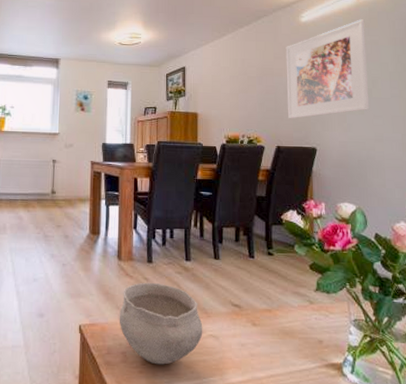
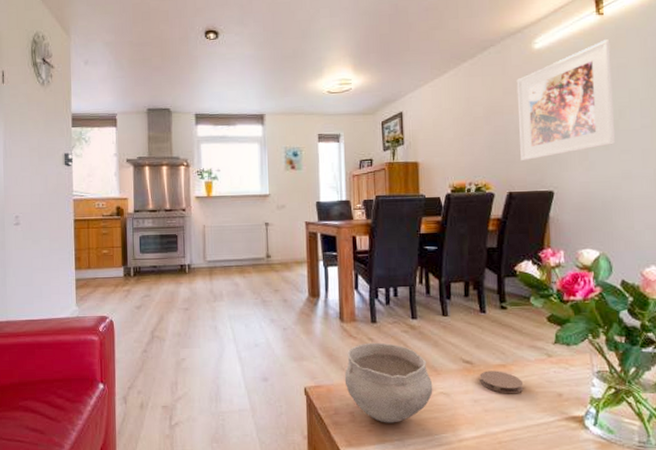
coaster: none [247,315,288,339] -> present [479,371,524,394]

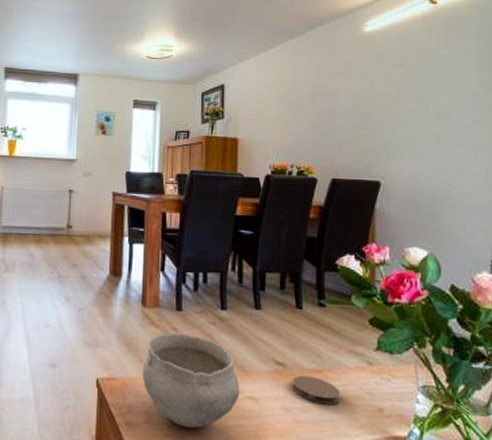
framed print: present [516,39,615,162] -> none [345,29,446,147]

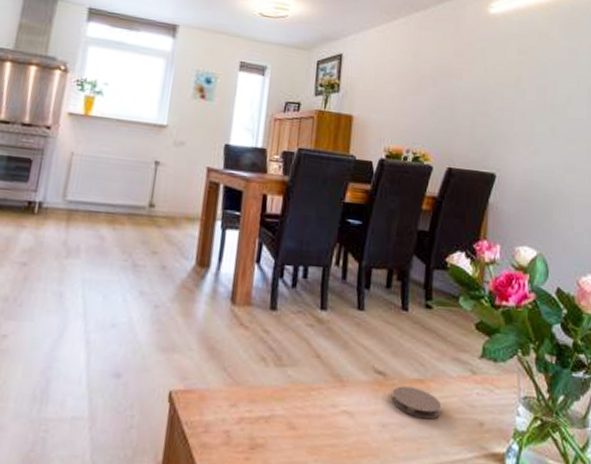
bowl: present [142,332,240,429] -> none [224,335,335,450]

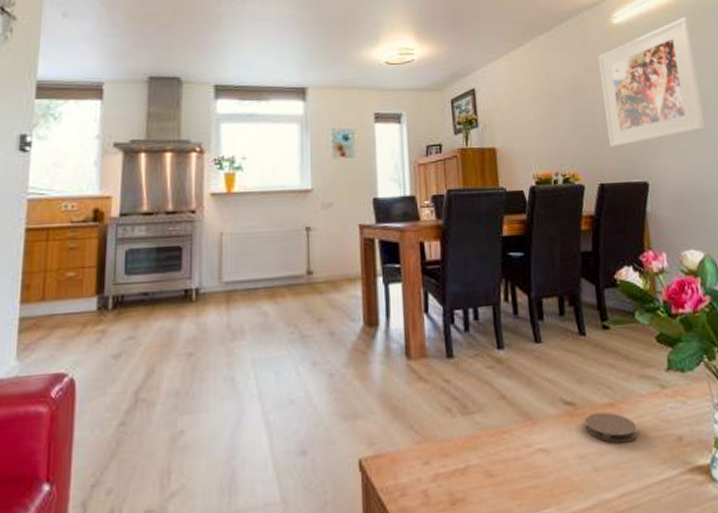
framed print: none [465,18,564,135] -> present [598,17,705,148]

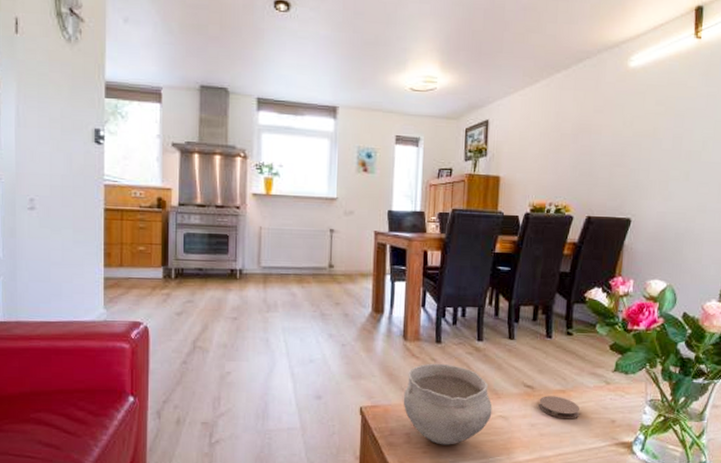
bowl: none [413,384,529,502] -> present [403,363,493,445]
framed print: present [598,17,705,148] -> none [603,65,704,185]

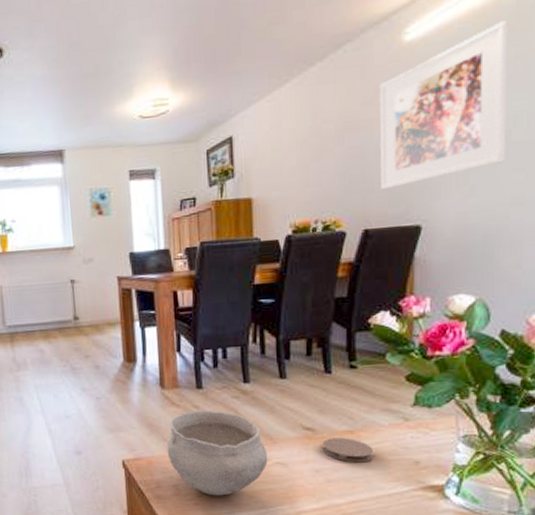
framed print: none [603,65,704,185] -> present [379,20,508,191]

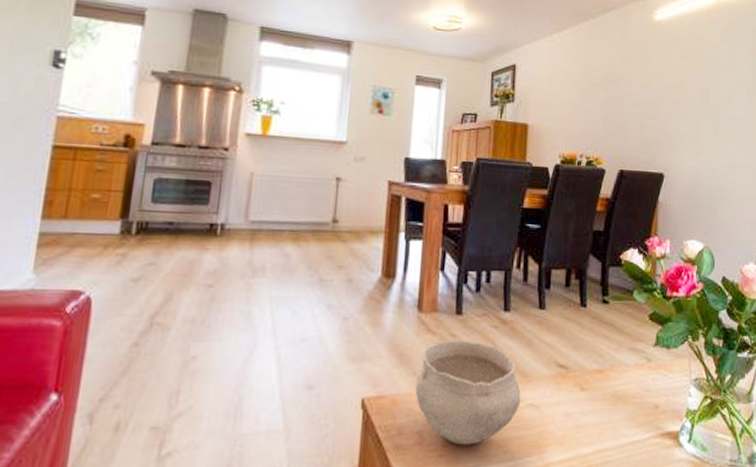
coaster: present [322,437,374,463] -> none [574,377,620,406]
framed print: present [379,20,508,191] -> none [634,23,724,138]

